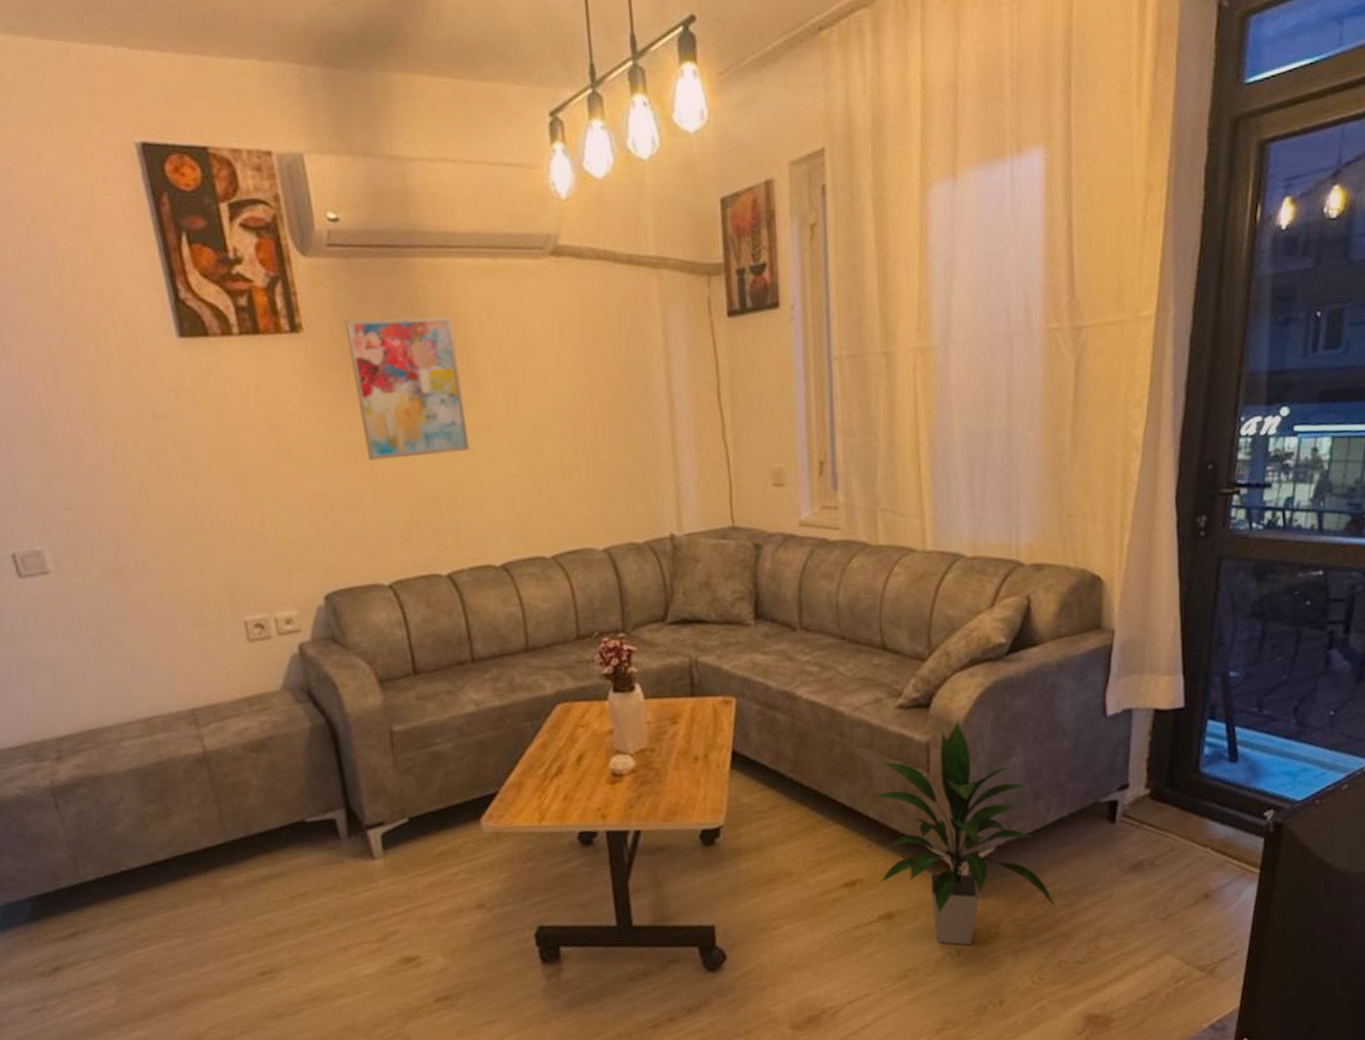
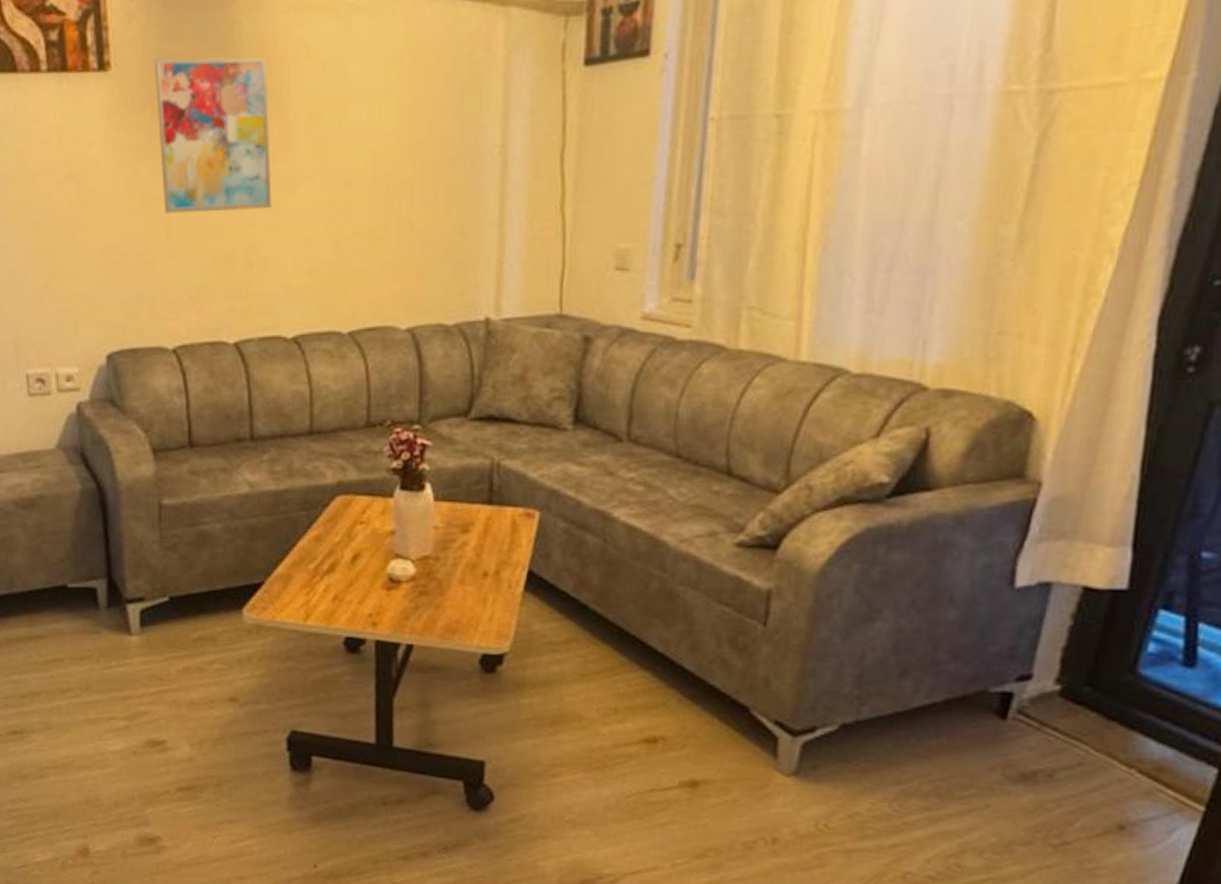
indoor plant: present [870,720,1057,945] -> none [687,569,911,834]

